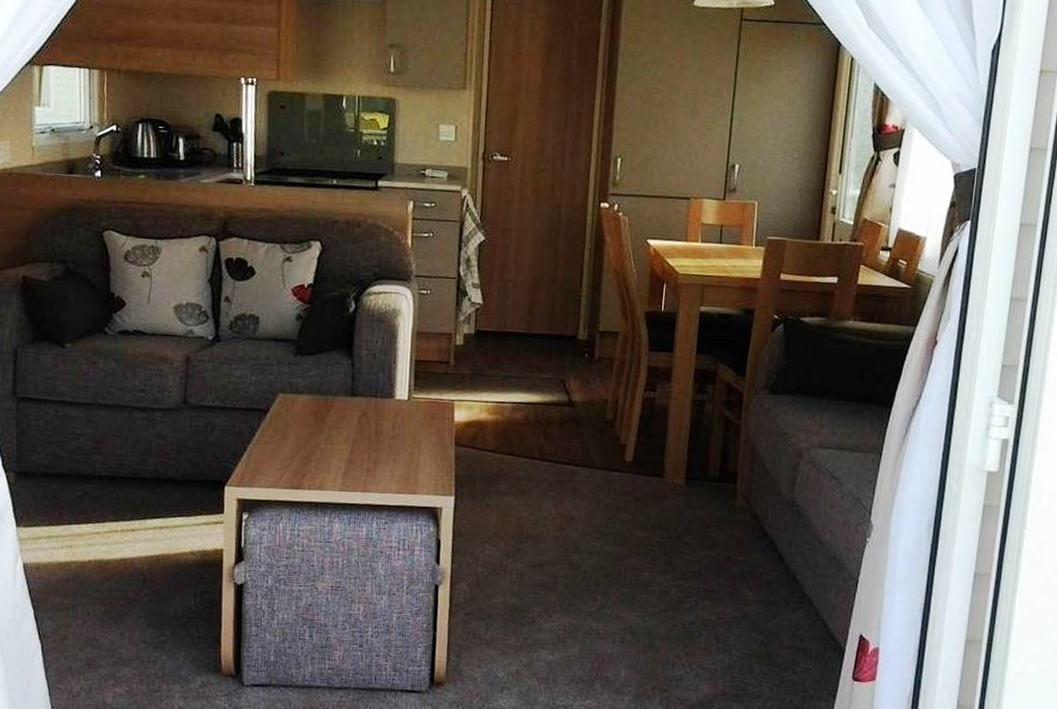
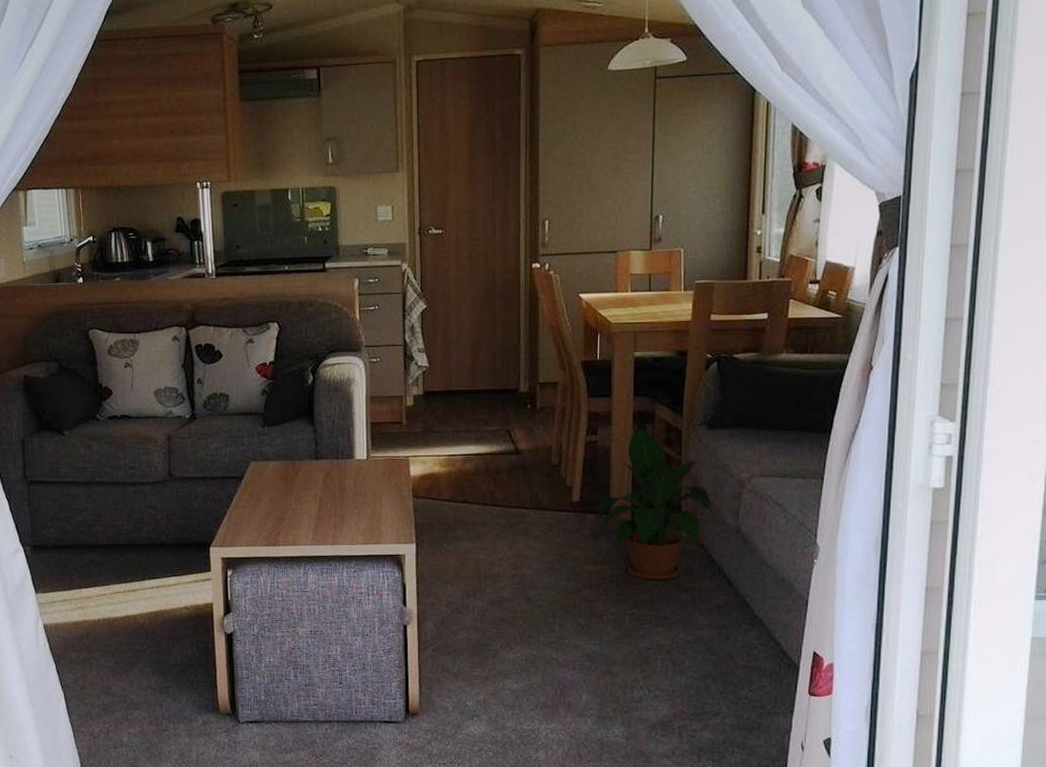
potted plant: none [649,388,774,551] -> present [597,429,719,580]

